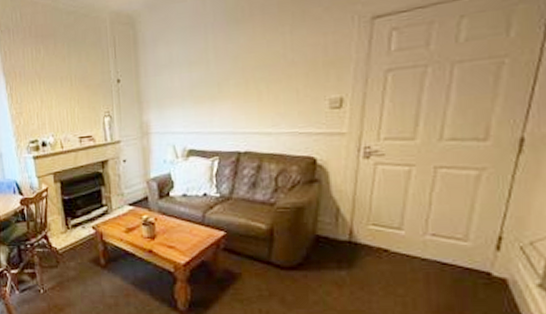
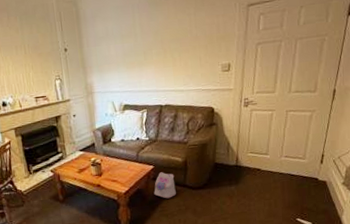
plush toy: none [224,241,256,278] -> present [154,172,176,199]

